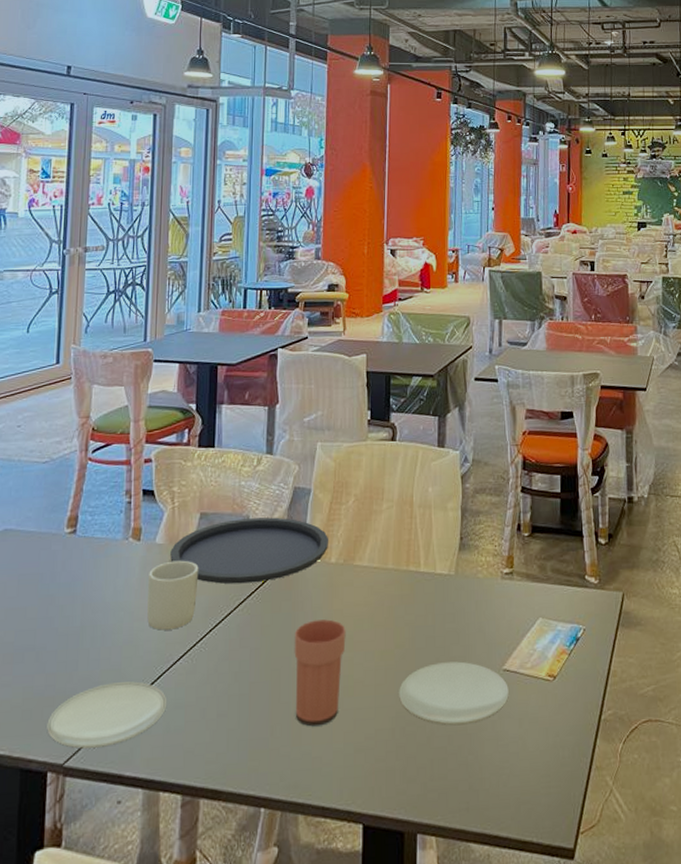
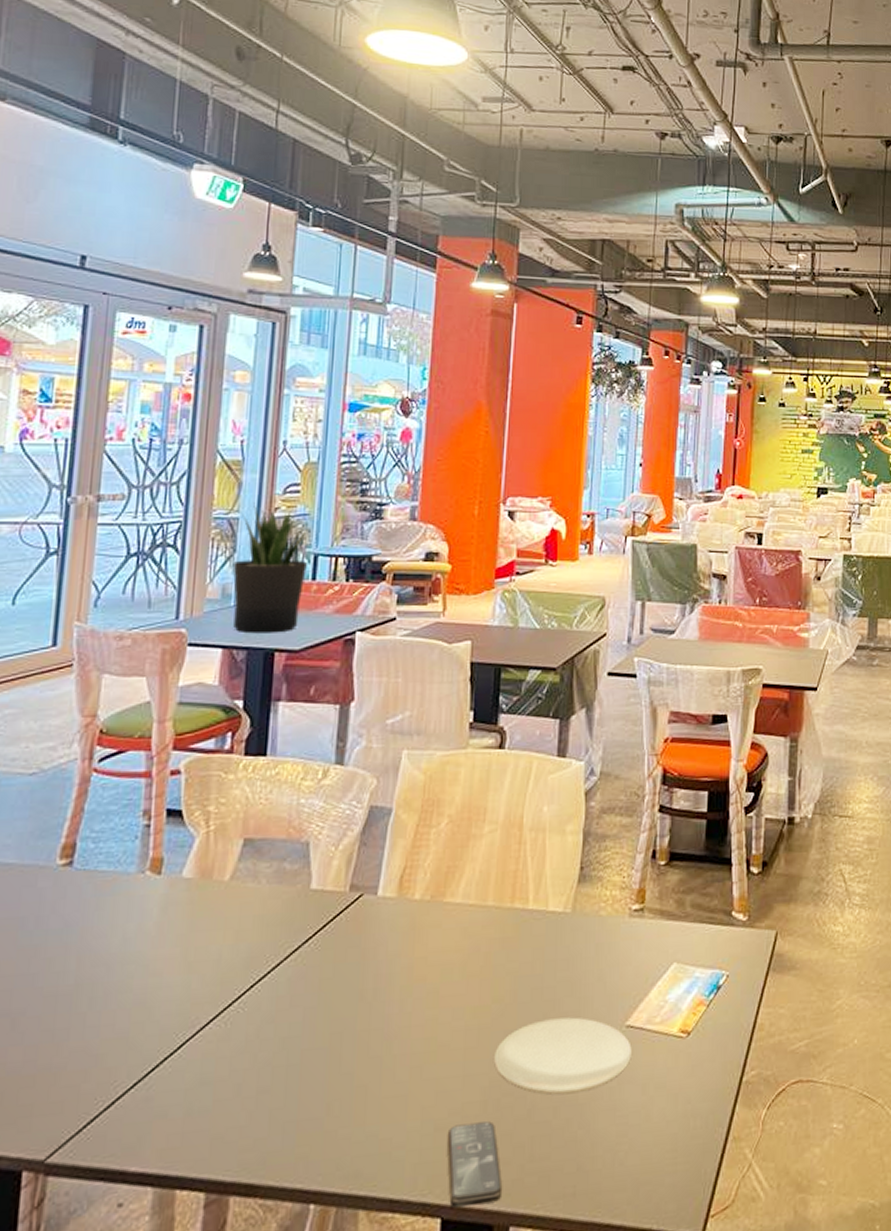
plate: present [47,681,167,749] -> none [23,1052,191,1140]
mug: present [147,560,199,630] -> none [167,898,239,988]
tray: present [170,517,329,584] -> none [201,843,414,928]
planter: none [184,249,240,351] -> present [232,503,309,634]
cup: present [294,619,346,726] -> none [361,969,430,1101]
mobile phone: none [364,746,410,817] -> present [446,1121,503,1209]

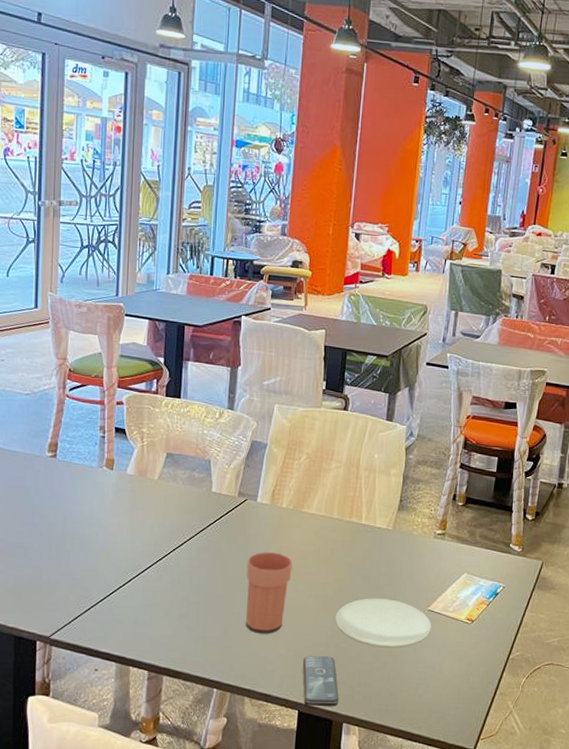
planter: present [232,503,309,634] -> none [154,214,208,312]
cup: none [361,969,430,1101] -> present [246,552,293,633]

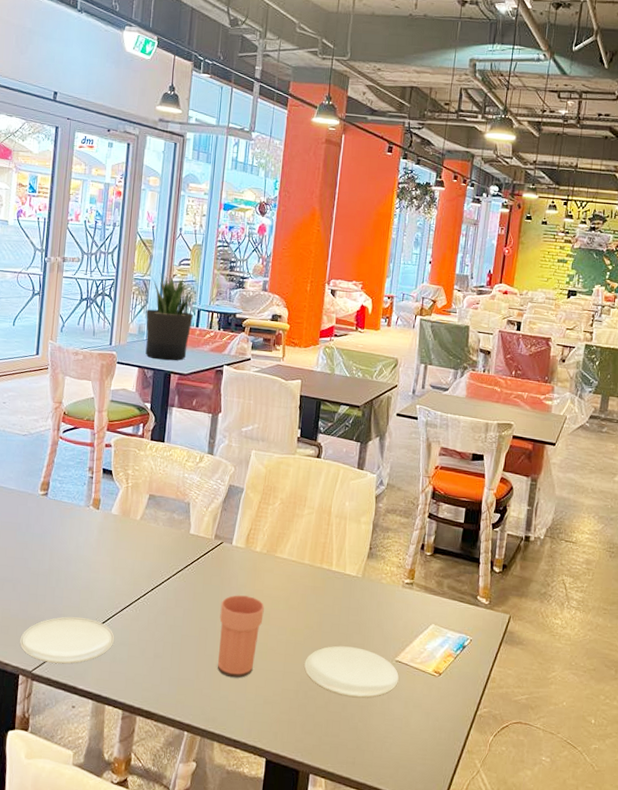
plate: none [35,580,137,628] -> present [20,616,115,664]
planter: none [154,214,208,312] -> present [145,270,195,361]
mobile phone: present [302,656,339,707] -> none [271,702,307,756]

